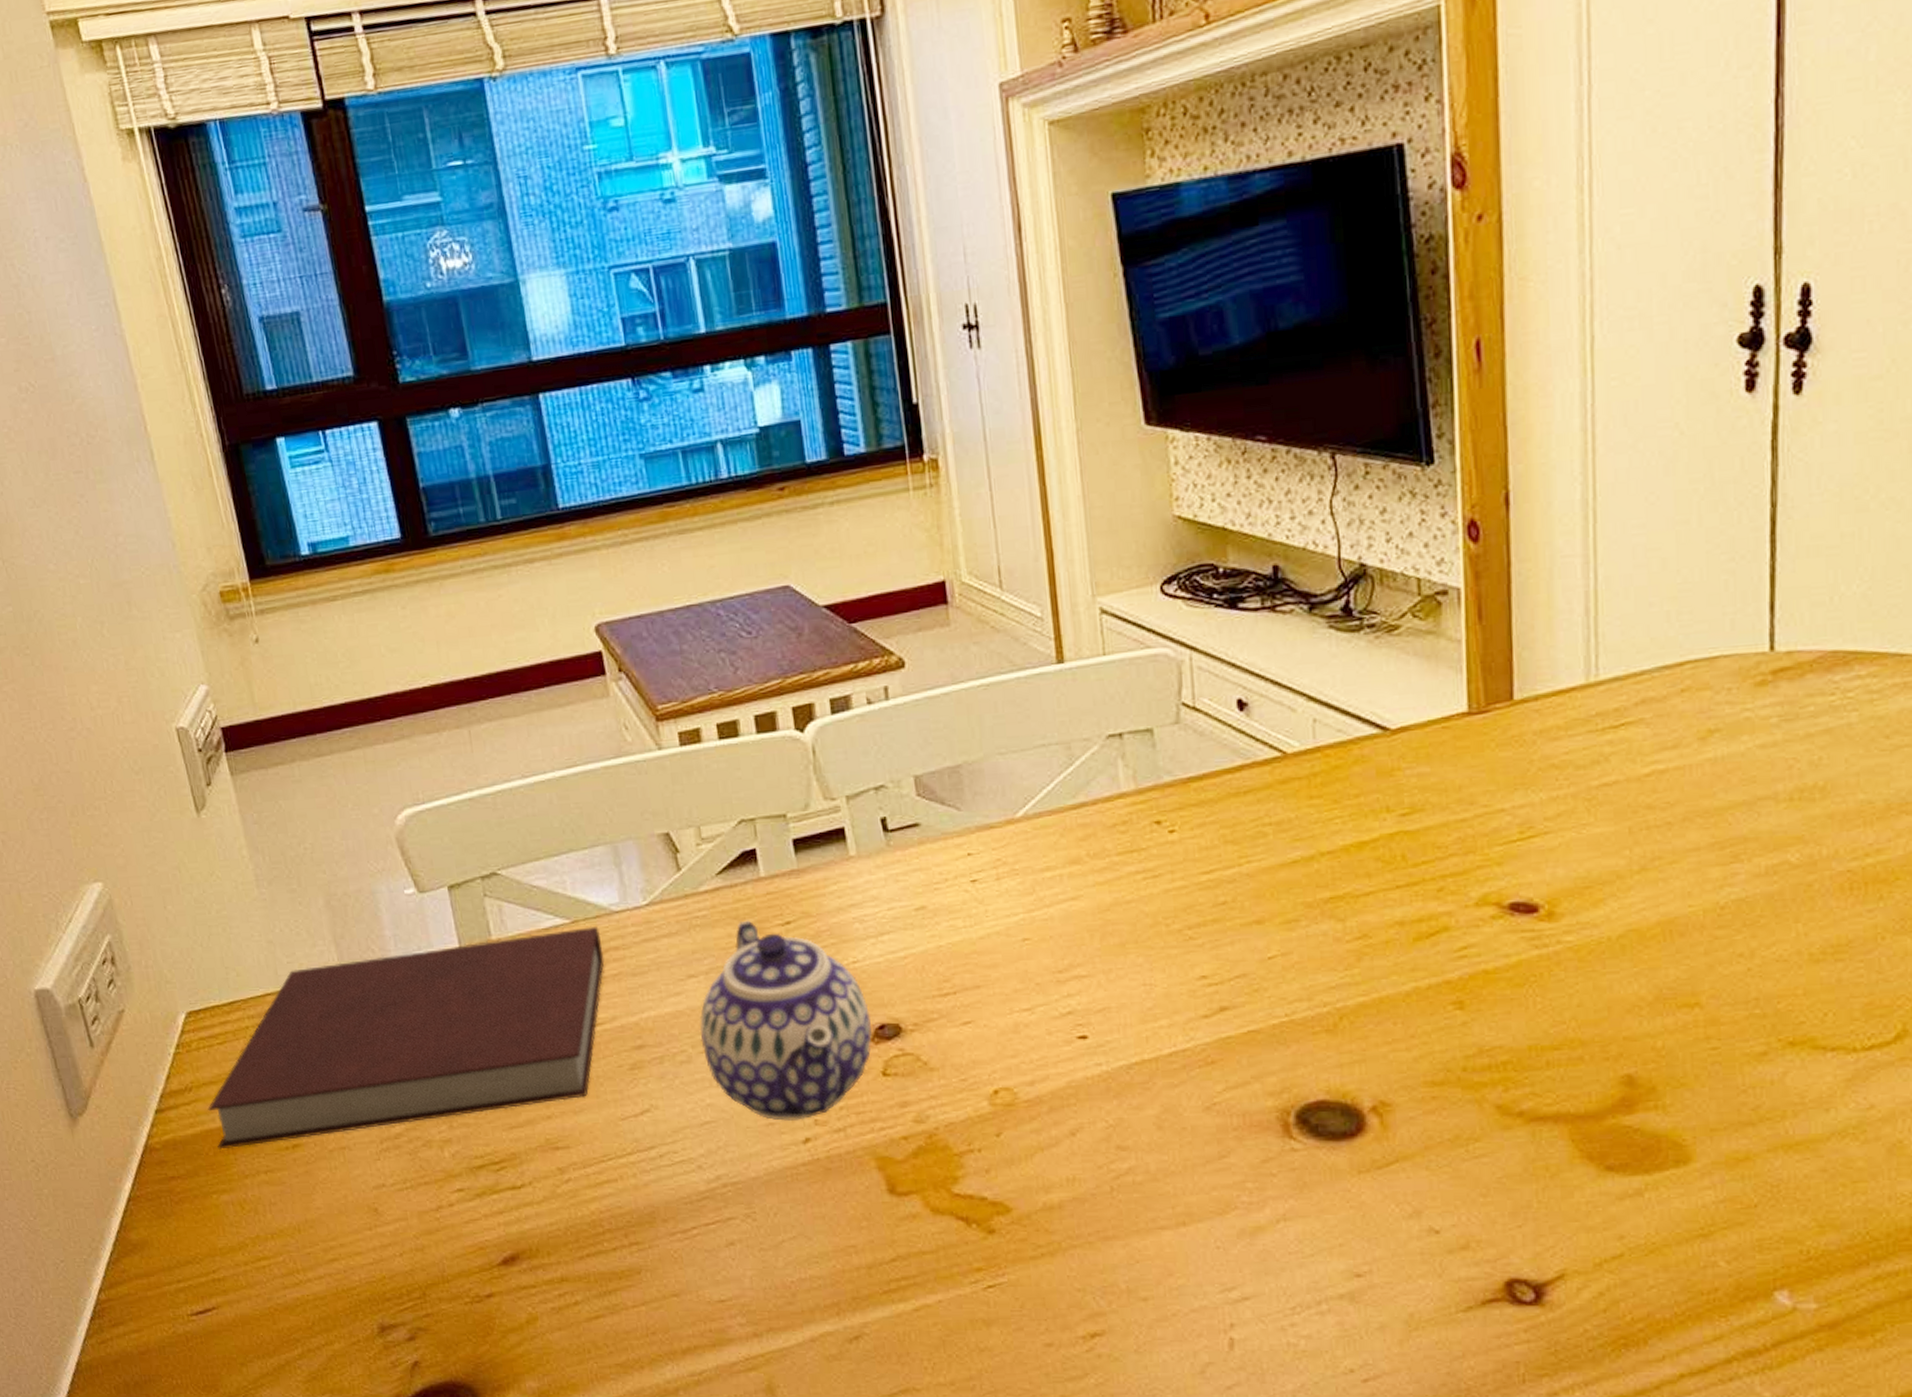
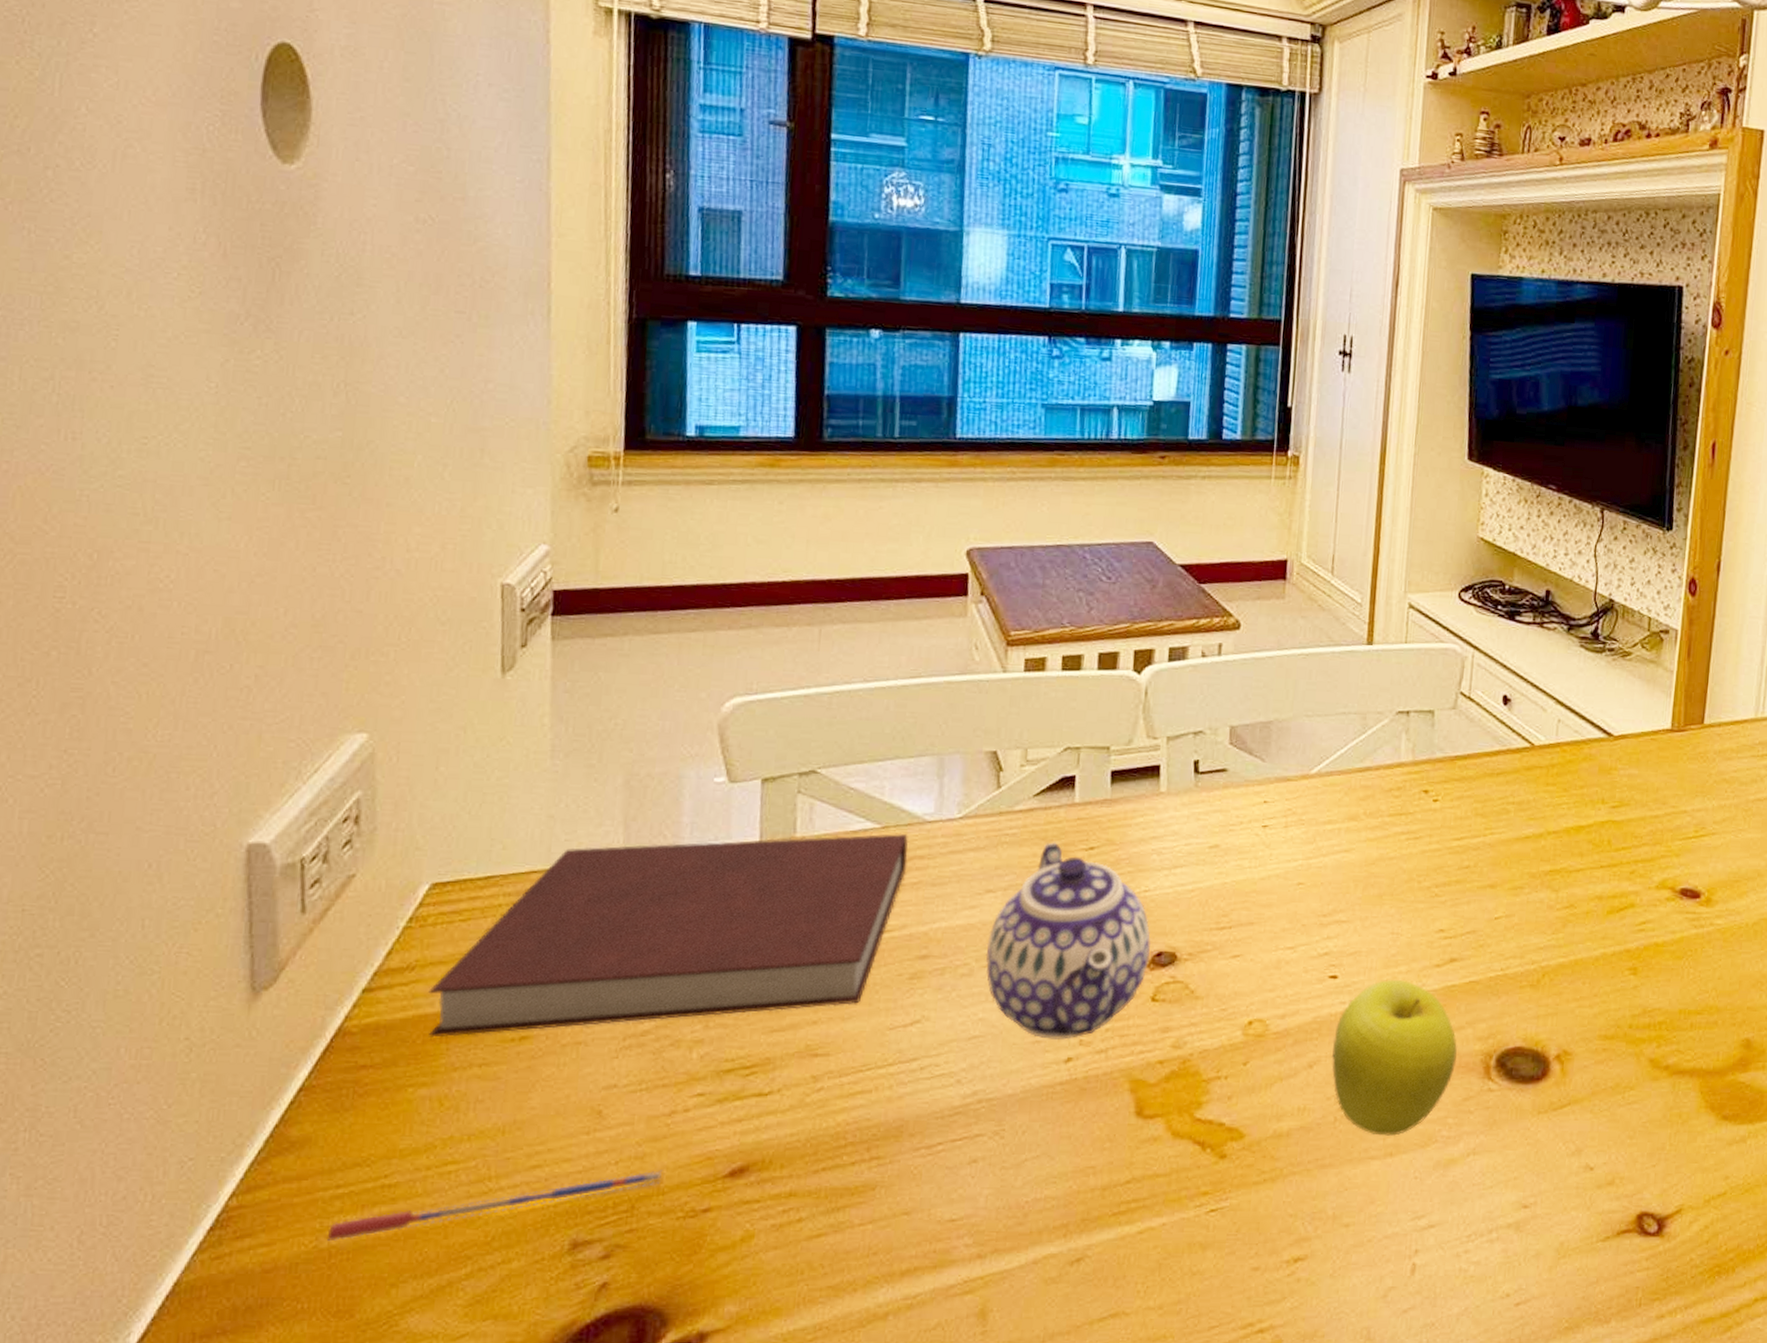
pen: none [180,1260,443,1328] -> present [326,1170,663,1242]
fruit: none [1094,1035,1247,1204] -> present [1331,980,1457,1136]

